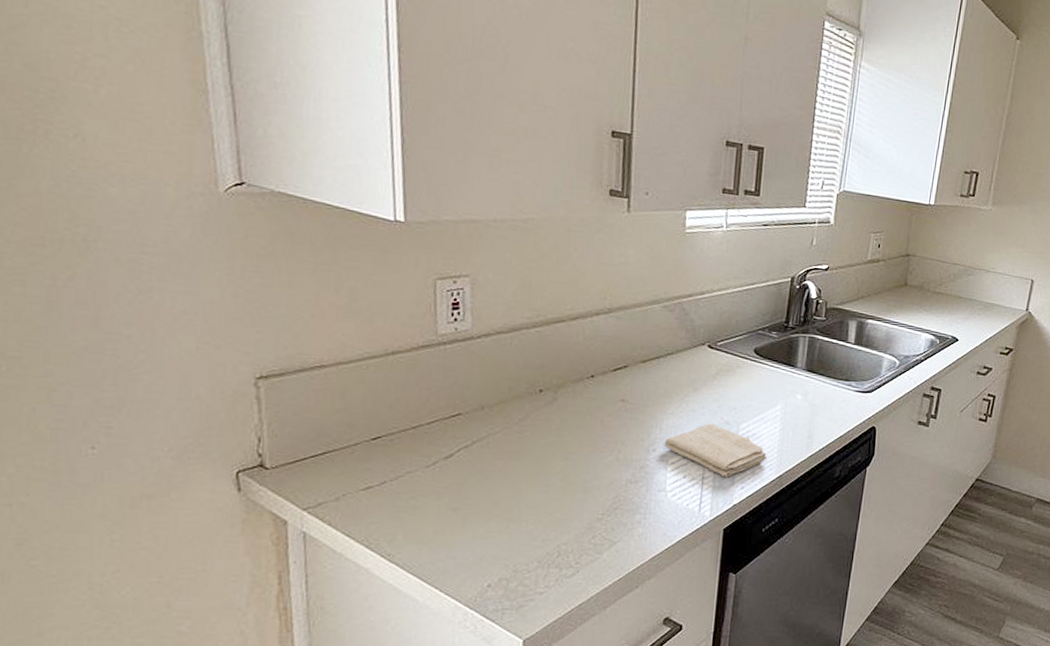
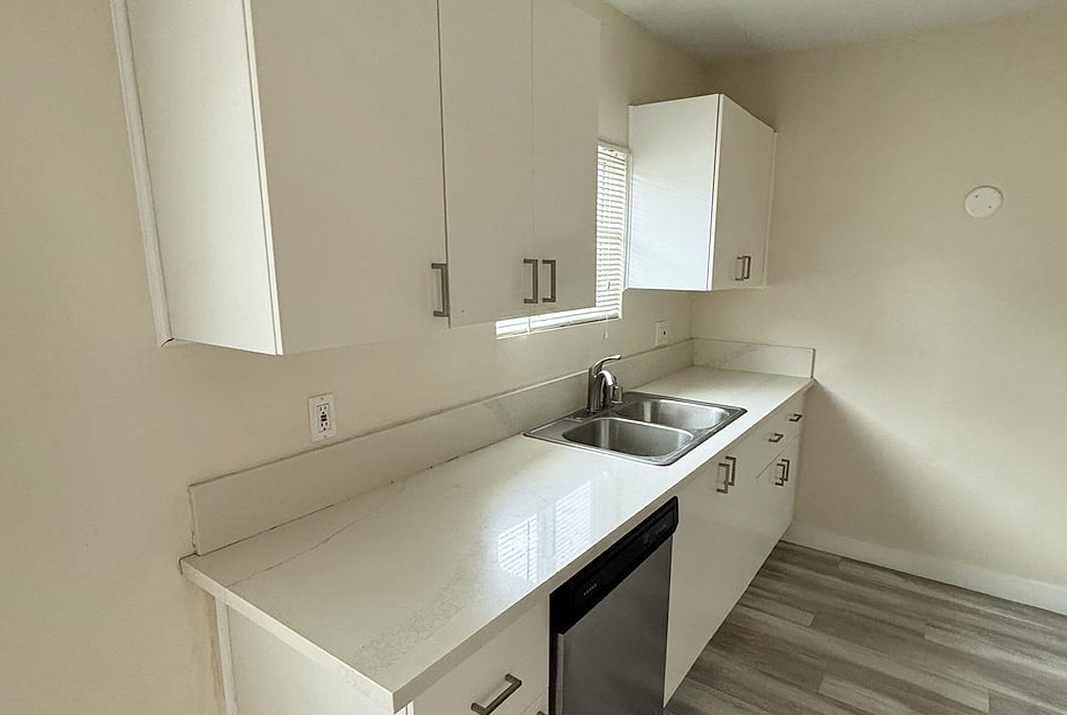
washcloth: present [664,423,767,478] -> none [494,501,582,548]

